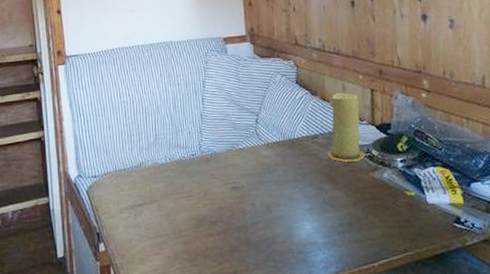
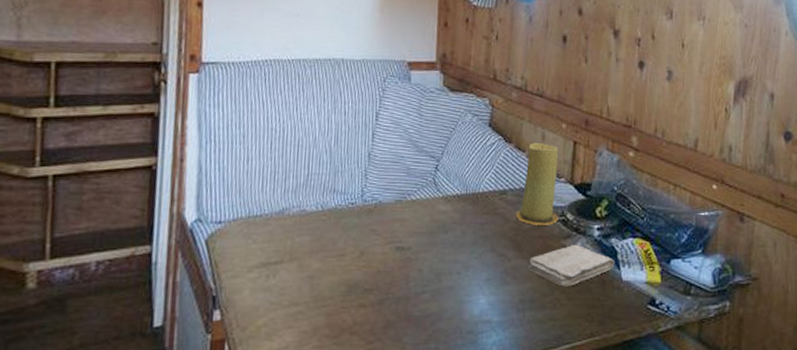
washcloth: none [343,175,420,211] -> present [528,244,615,287]

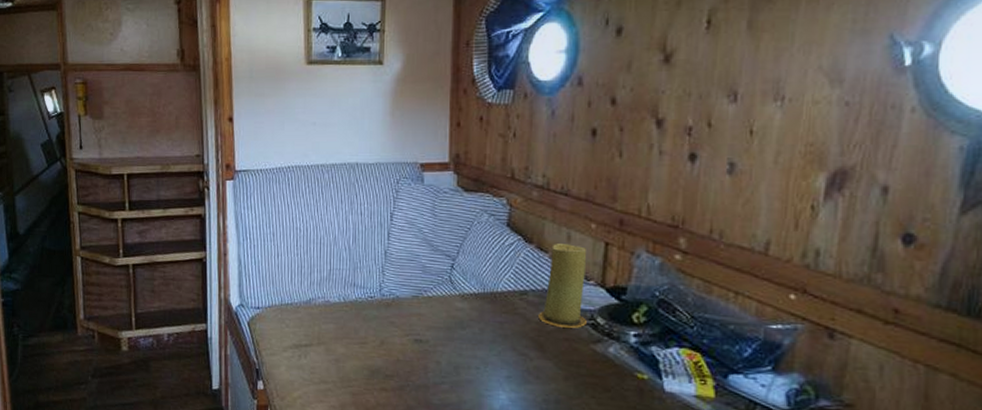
washcloth: present [528,244,615,287] -> none [552,349,656,392]

